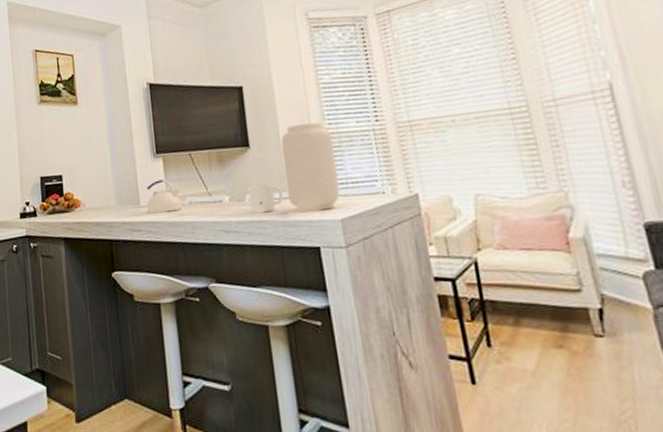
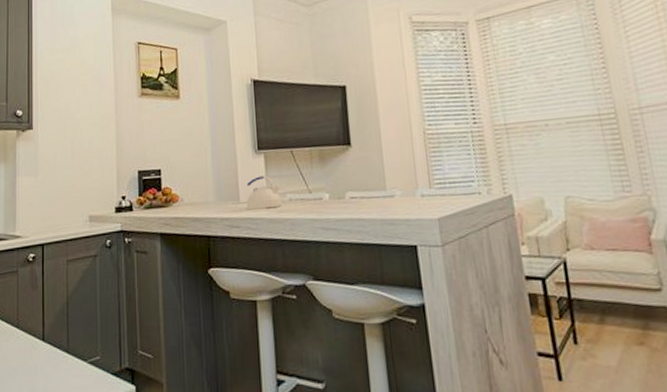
mug: present [247,183,284,214] -> none [347,182,383,212]
vase: present [281,122,340,212] -> none [382,123,438,211]

